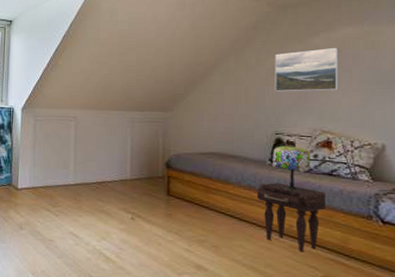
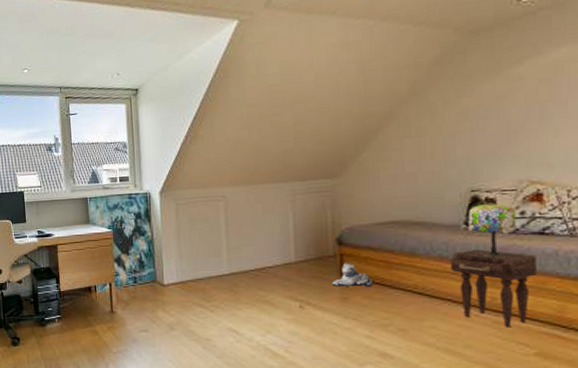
plush toy: none [160,184,193,206] -> present [332,263,373,286]
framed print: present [275,47,339,92] -> none [467,75,550,139]

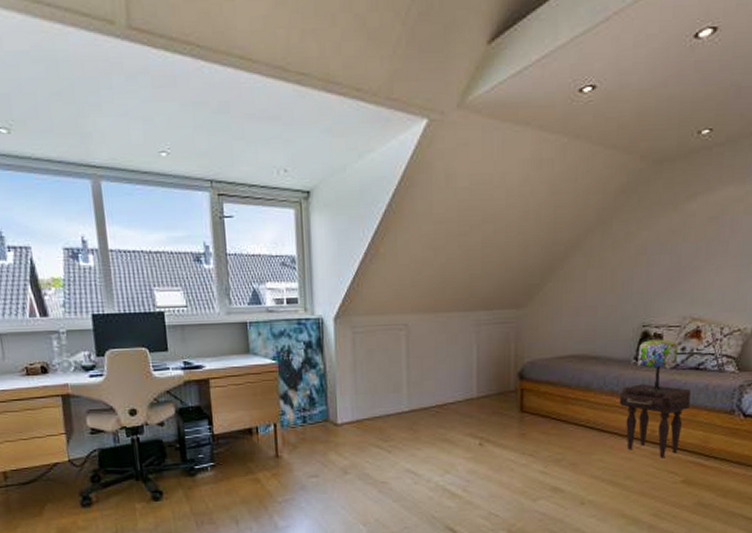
plush toy: present [332,263,373,286] -> none [512,398,550,422]

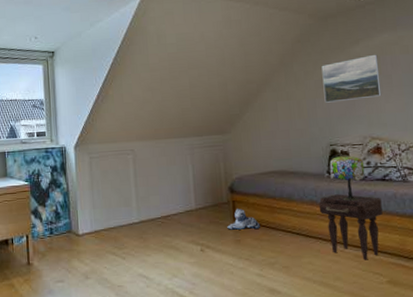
plush toy: none [512,398,550,422] -> present [227,209,260,230]
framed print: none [644,213,717,274] -> present [321,54,382,103]

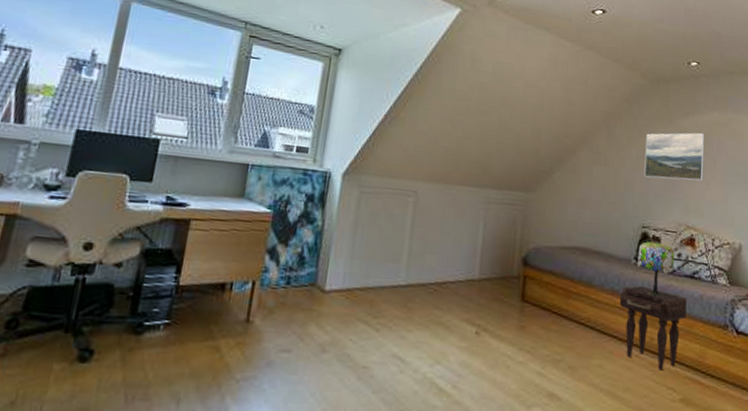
plush toy: present [227,209,260,230] -> none [512,286,551,315]

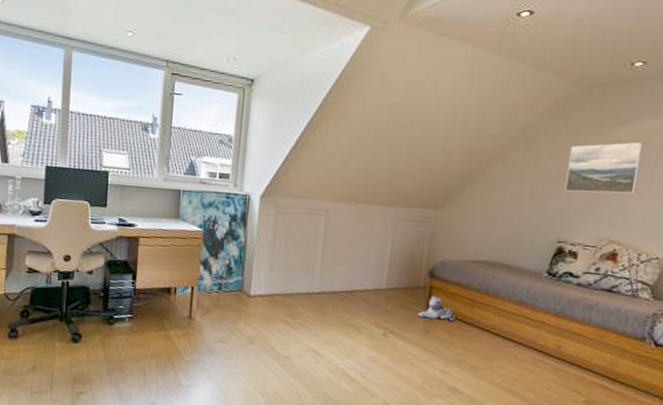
plush toy: none [512,286,551,315] -> present [417,296,456,321]
nightstand: present [619,286,687,371] -> none [526,298,602,375]
table lamp: present [637,241,675,297] -> none [549,255,593,309]

